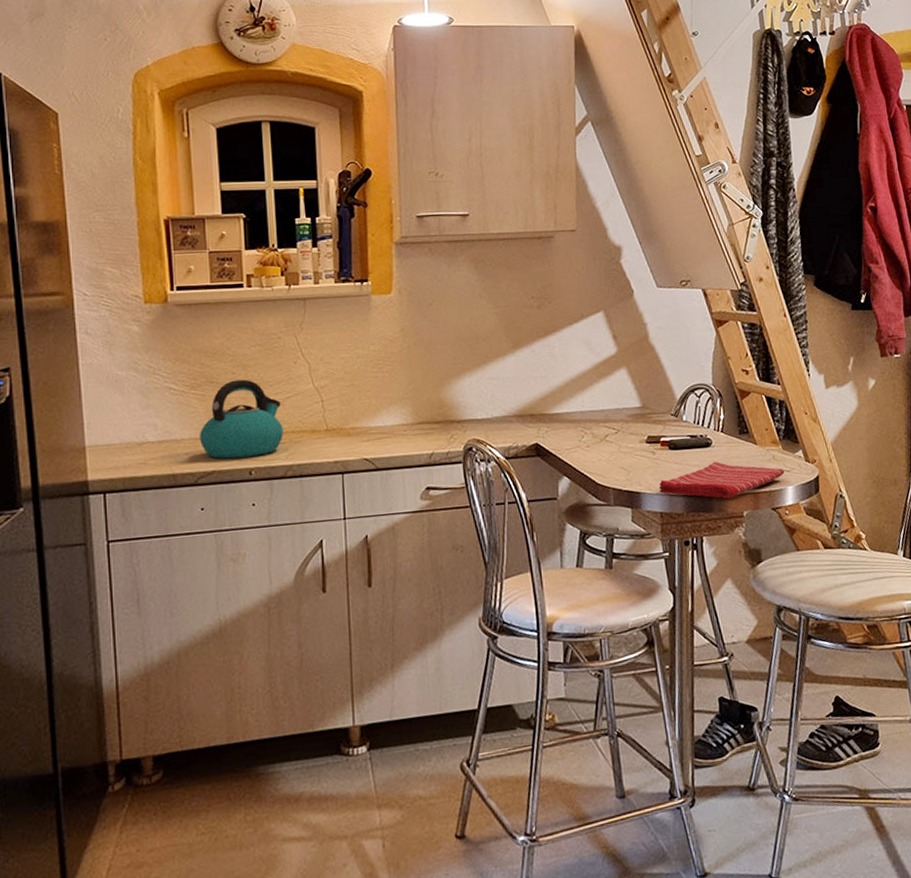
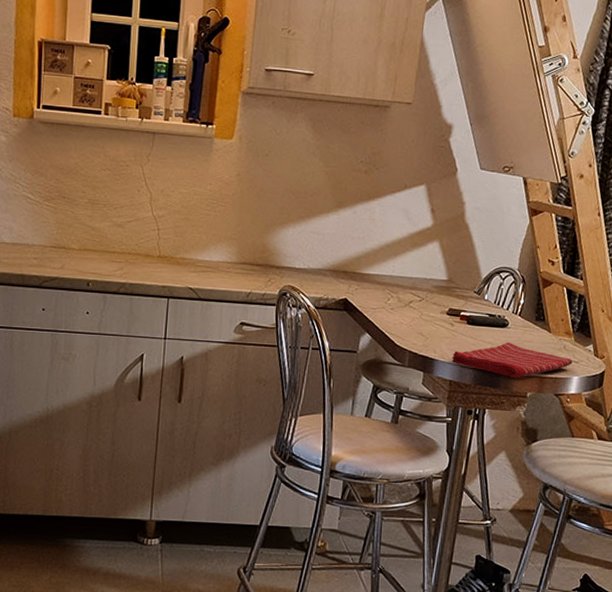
kettle: present [200,379,284,459] -> none [48,198,122,270]

